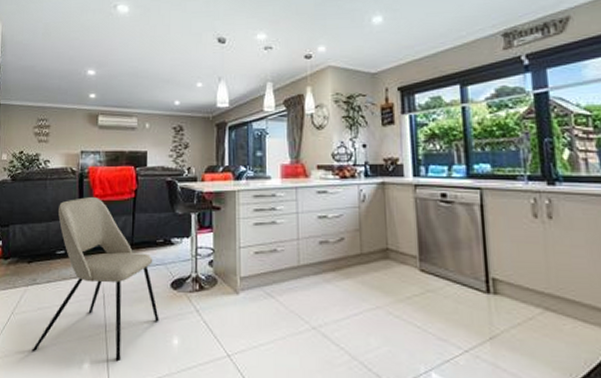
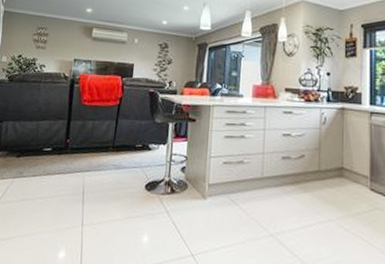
dining chair: present [31,197,159,362] -> none [12,101,132,254]

